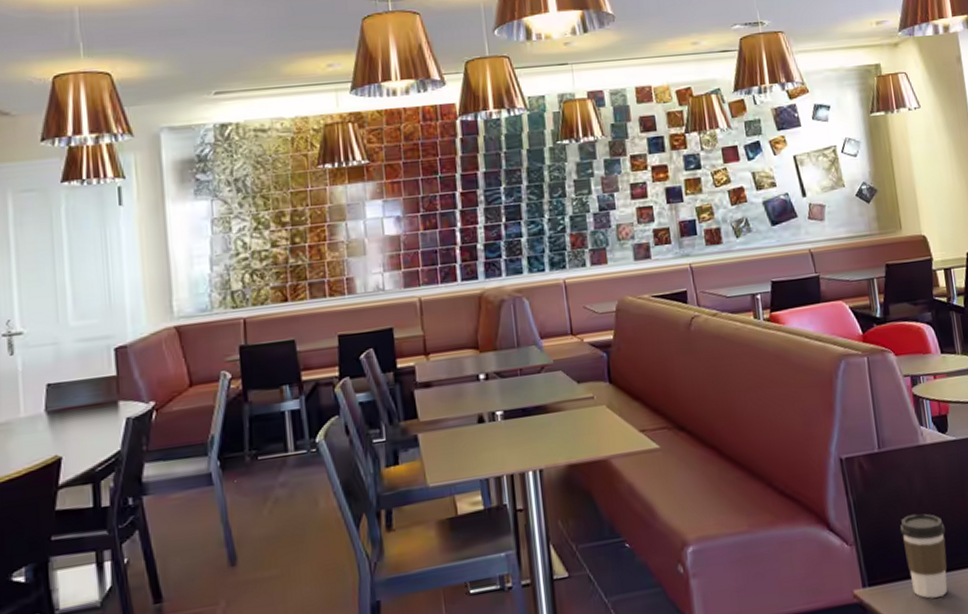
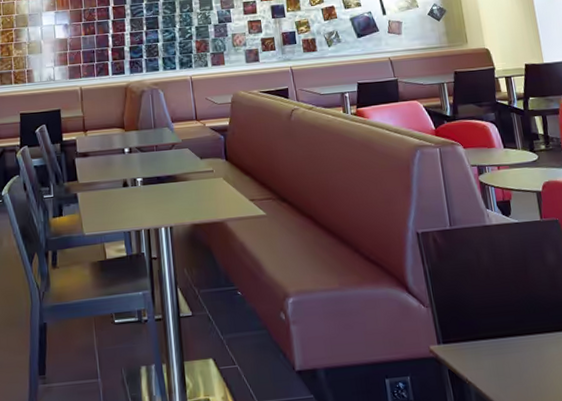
coffee cup: present [899,513,948,599] -> none [469,284,513,359]

